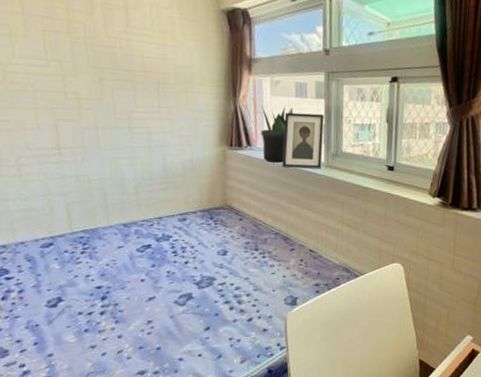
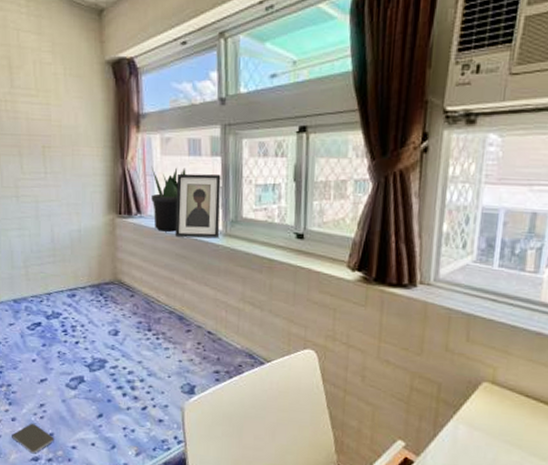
smartphone: none [117,340,161,368] -> present [12,423,54,454]

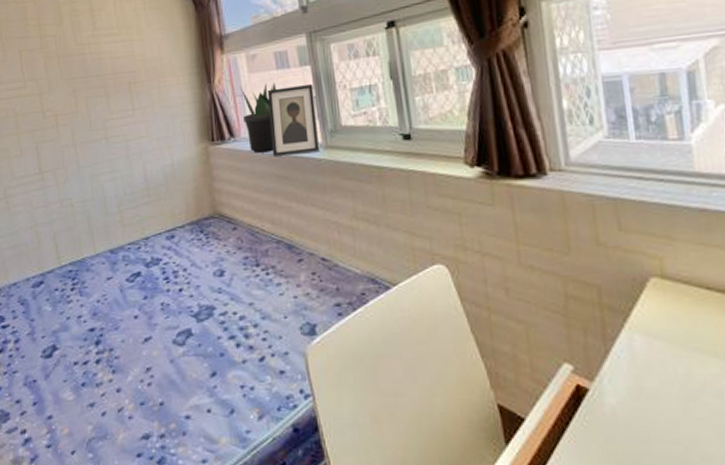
smartphone: present [12,423,54,454] -> none [118,393,165,431]

